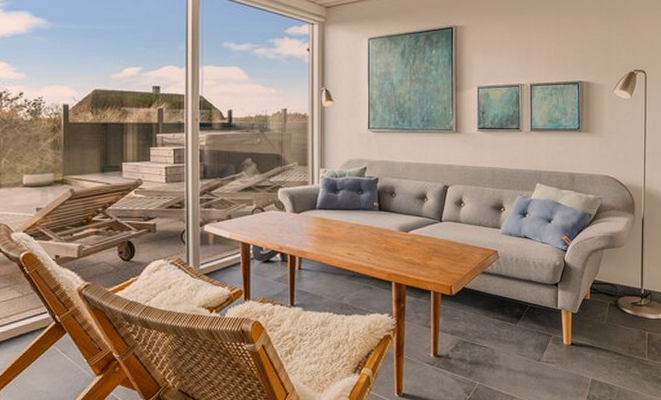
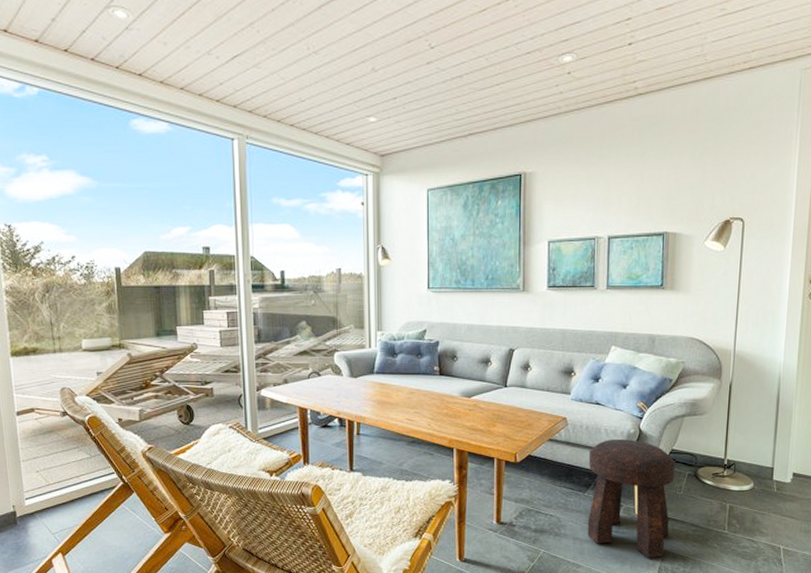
stool: none [519,271,598,389] -> present [587,439,676,559]

